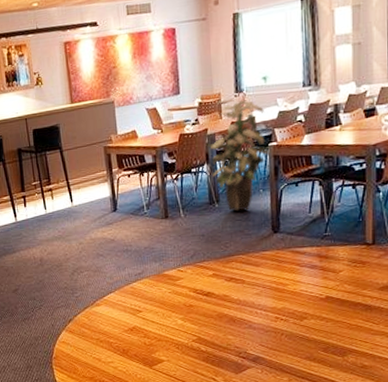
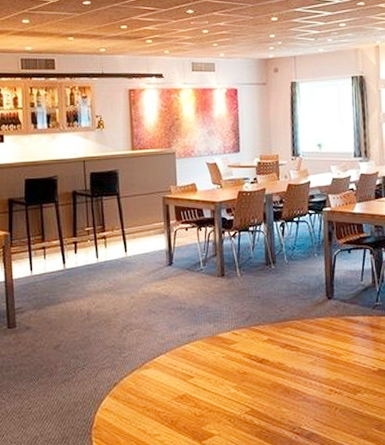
indoor plant: present [205,98,271,211] -> none [263,161,325,274]

